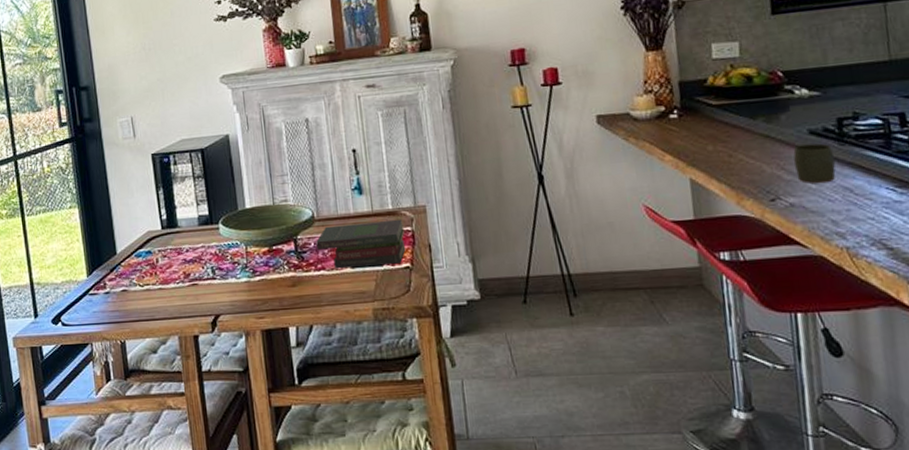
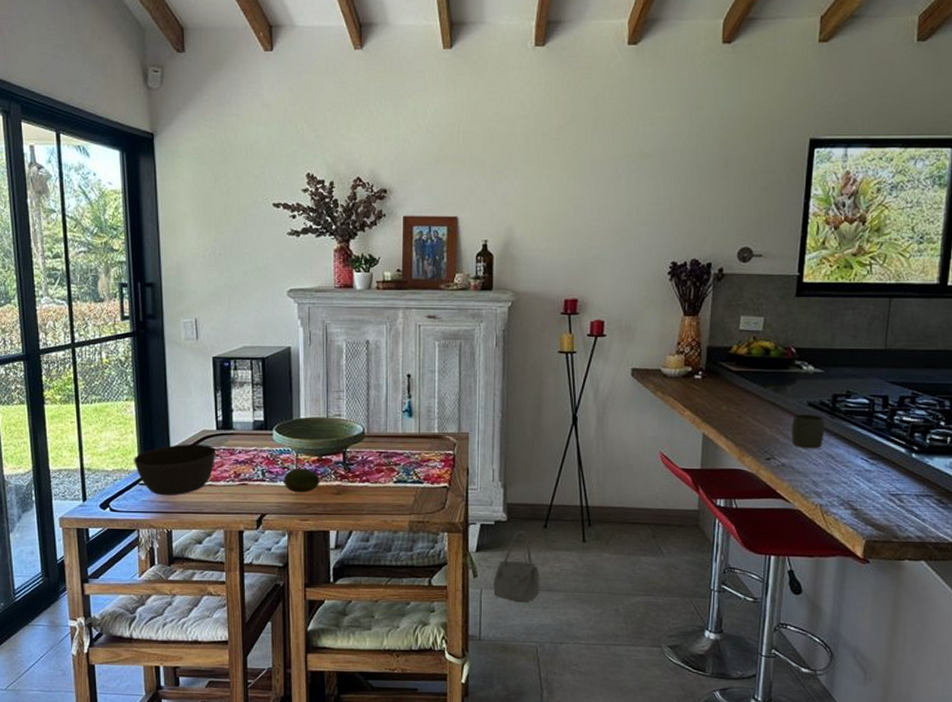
bowl: none [81,246,163,305] -> present [134,444,215,496]
fruit: none [235,261,274,289] -> present [284,468,320,493]
books: present [316,219,406,269] -> none [364,442,446,484]
handbag: none [474,309,529,391] -> present [493,531,540,602]

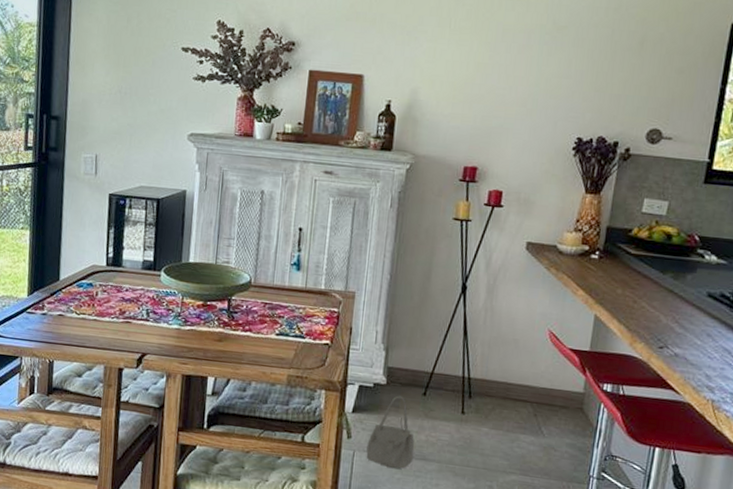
bowl: present [134,444,215,496] -> none [23,276,103,327]
fruit: present [284,468,320,493] -> none [167,311,203,337]
mug: present [791,414,825,449] -> none [687,304,724,342]

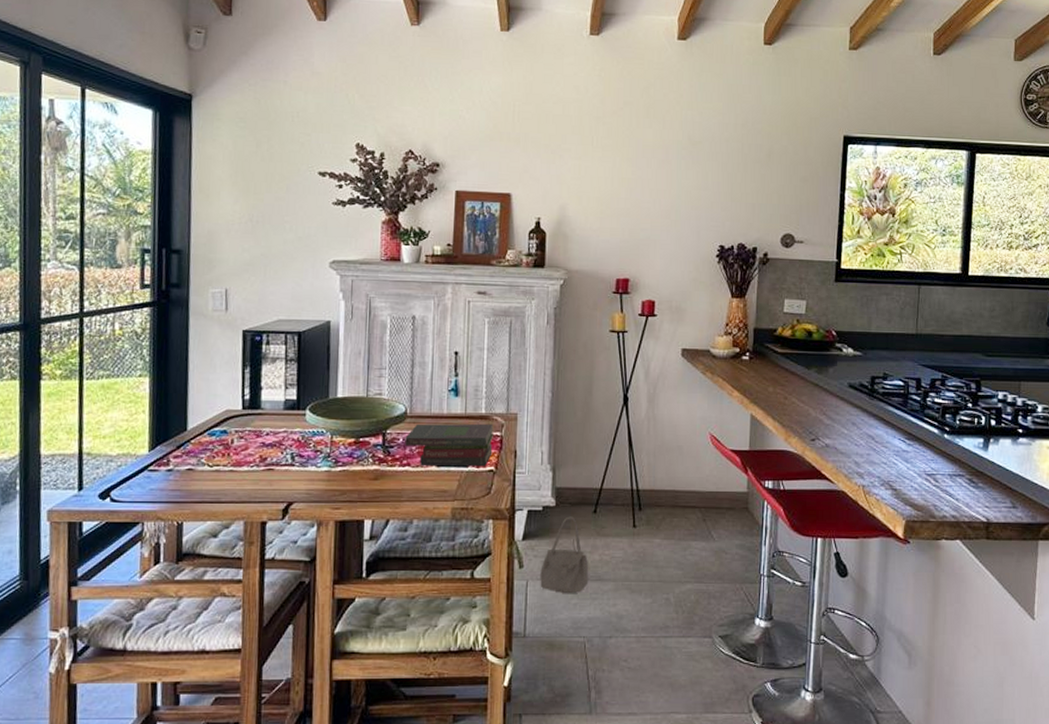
books: none [248,293,332,340] -> present [405,423,494,467]

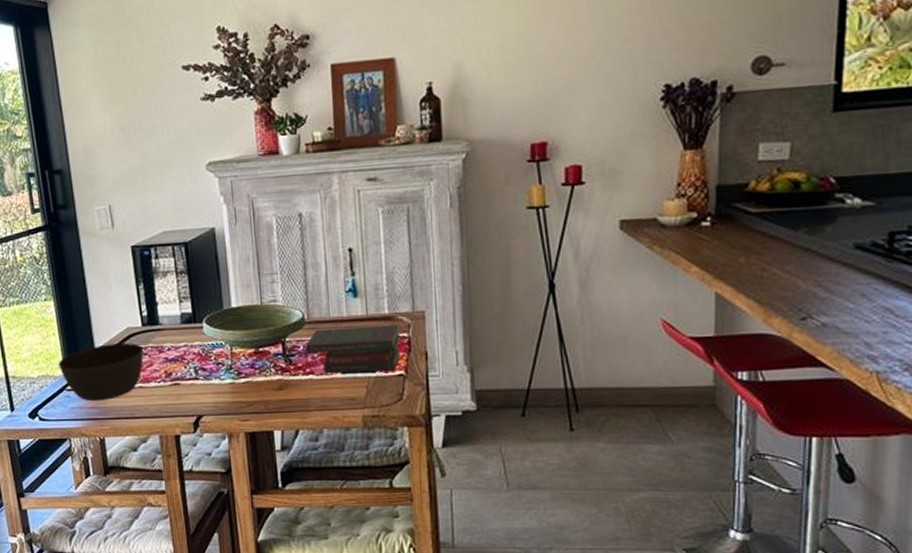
bowl: none [143,425,240,484] -> present [58,343,144,402]
handbag: present [540,516,589,593] -> none [465,421,521,502]

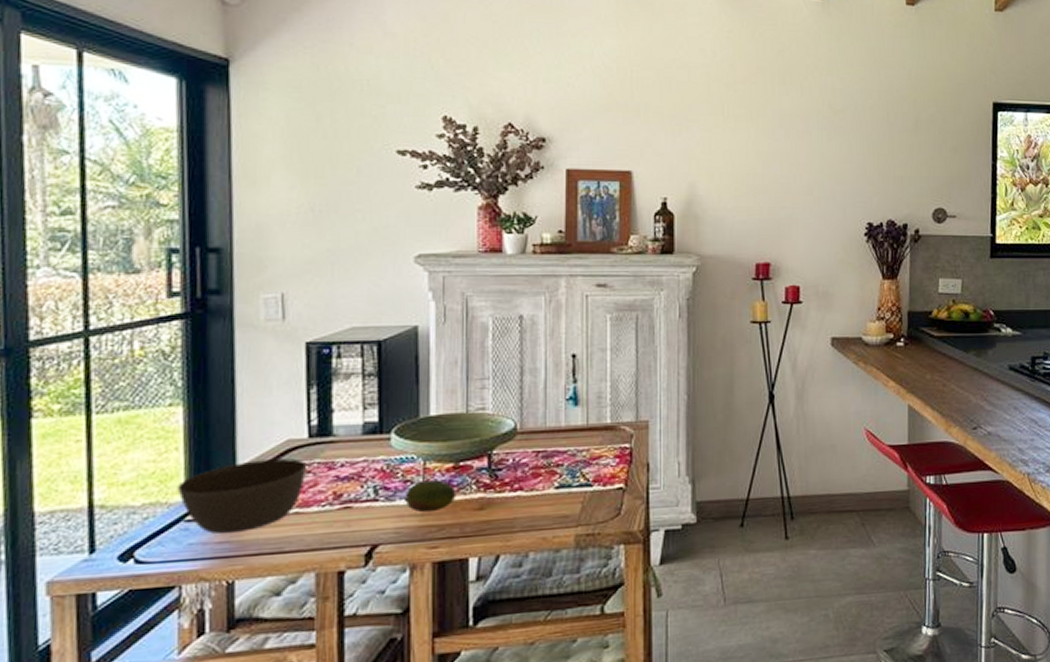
fruit: none [218,363,259,391] -> present [405,480,457,513]
books: present [305,324,401,374] -> none [515,434,621,490]

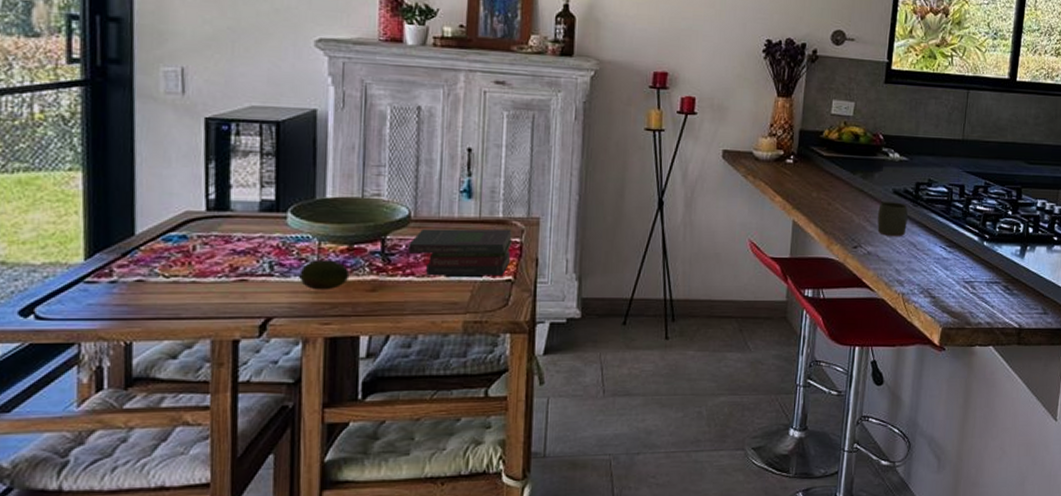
bowl: present [177,458,306,535] -> none [77,229,203,298]
books: none [515,434,621,490] -> present [408,228,512,277]
mug: none [995,378,1027,415] -> present [877,202,909,237]

